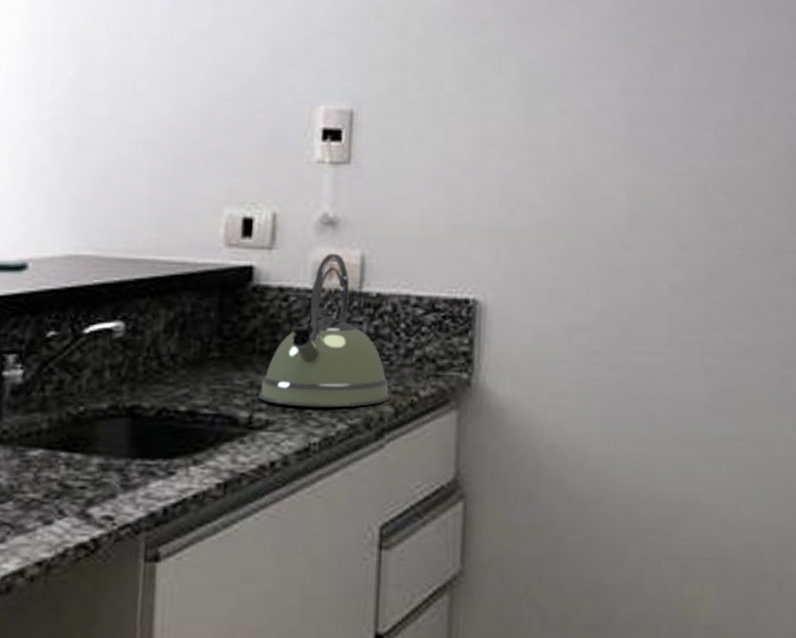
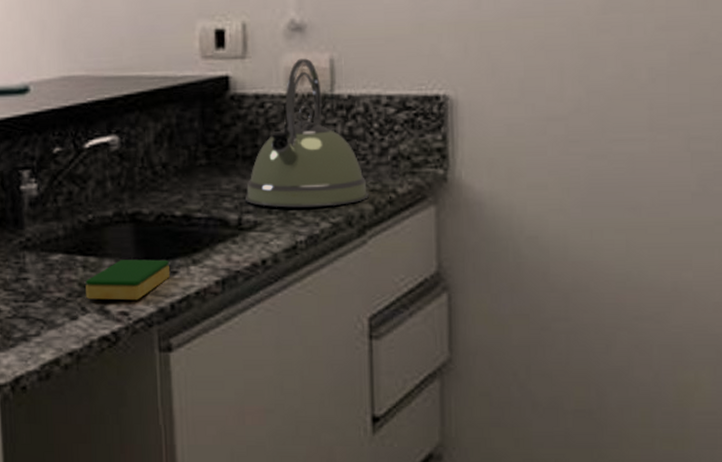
dish sponge: none [66,458,167,504] -> present [85,259,170,301]

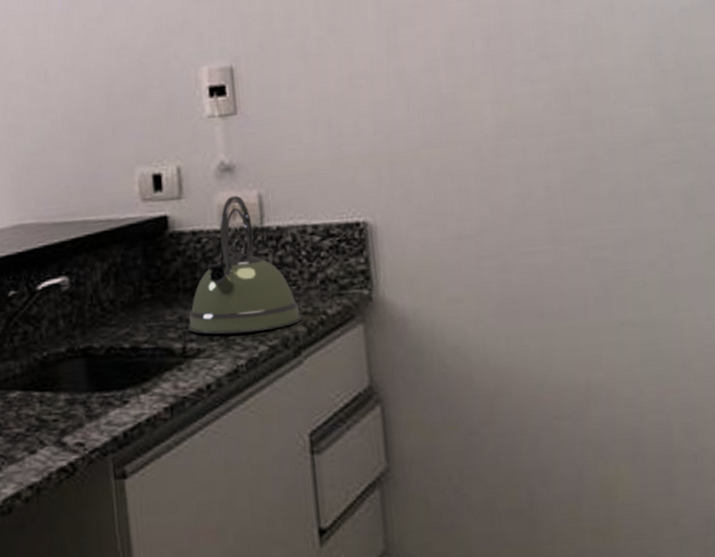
dish sponge: present [85,259,170,301] -> none [42,390,121,433]

